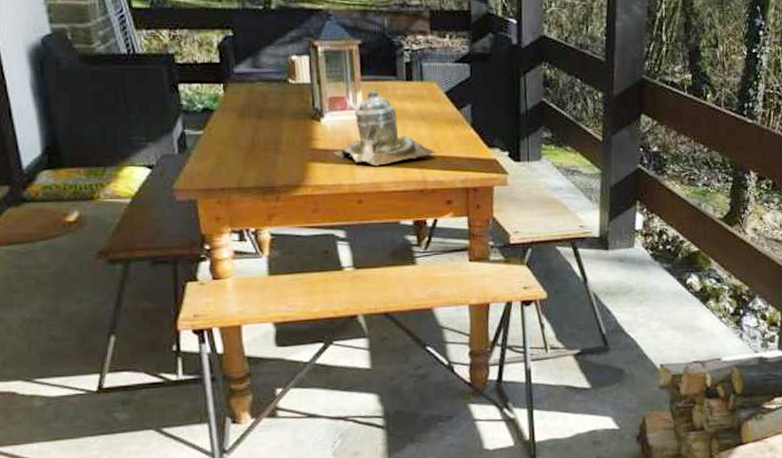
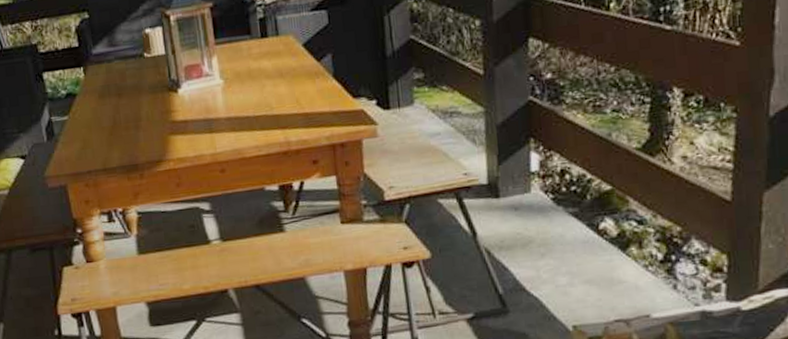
teapot: present [331,89,437,166] -> none [191,51,298,132]

